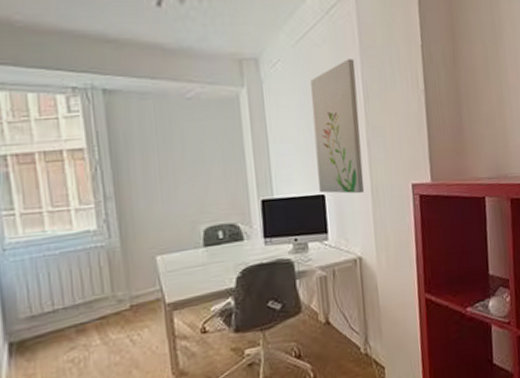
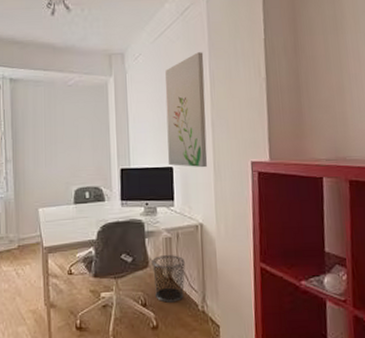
waste bin: none [304,295,344,351] -> present [151,255,185,303]

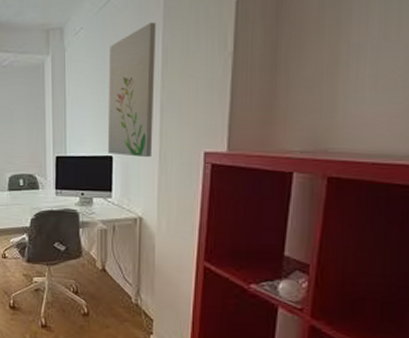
waste bin: present [151,255,185,303] -> none [85,247,120,293]

